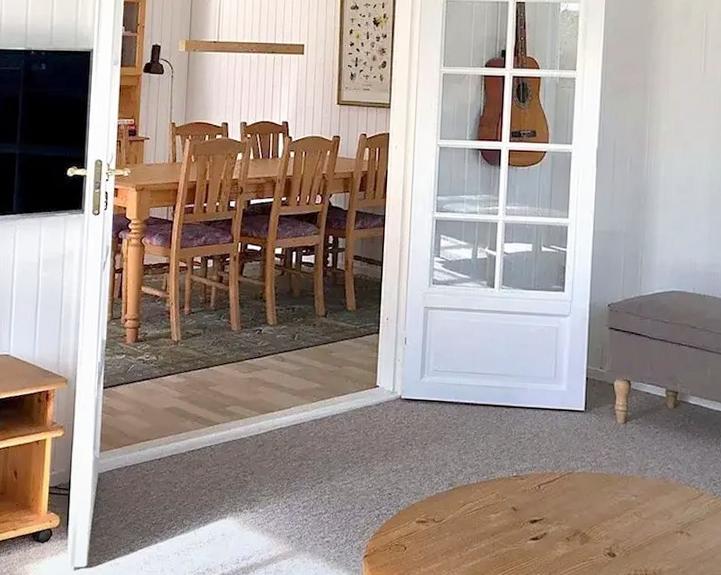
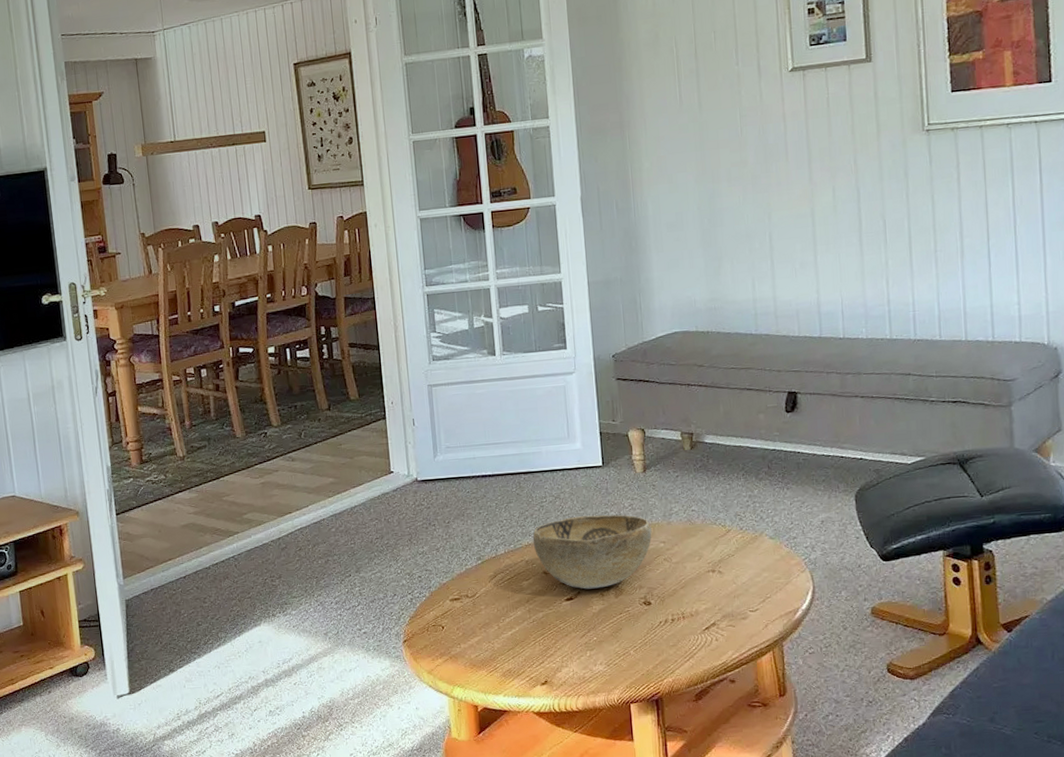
decorative bowl: none [506,457,625,533] -> present [532,514,652,589]

